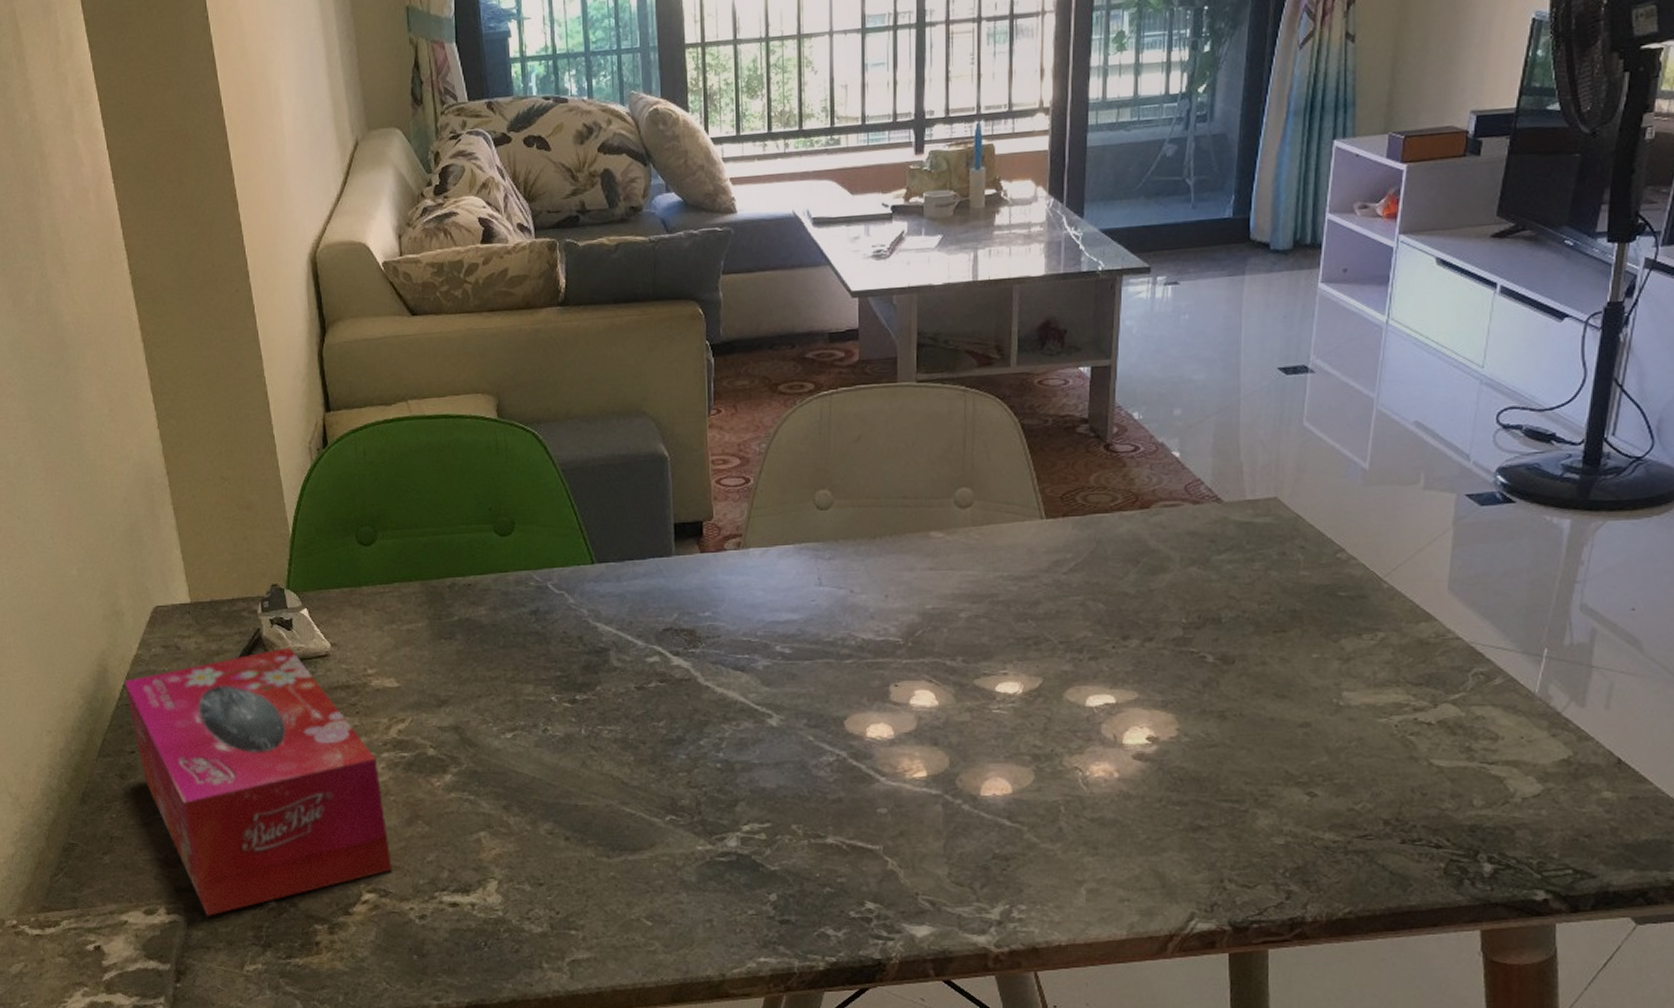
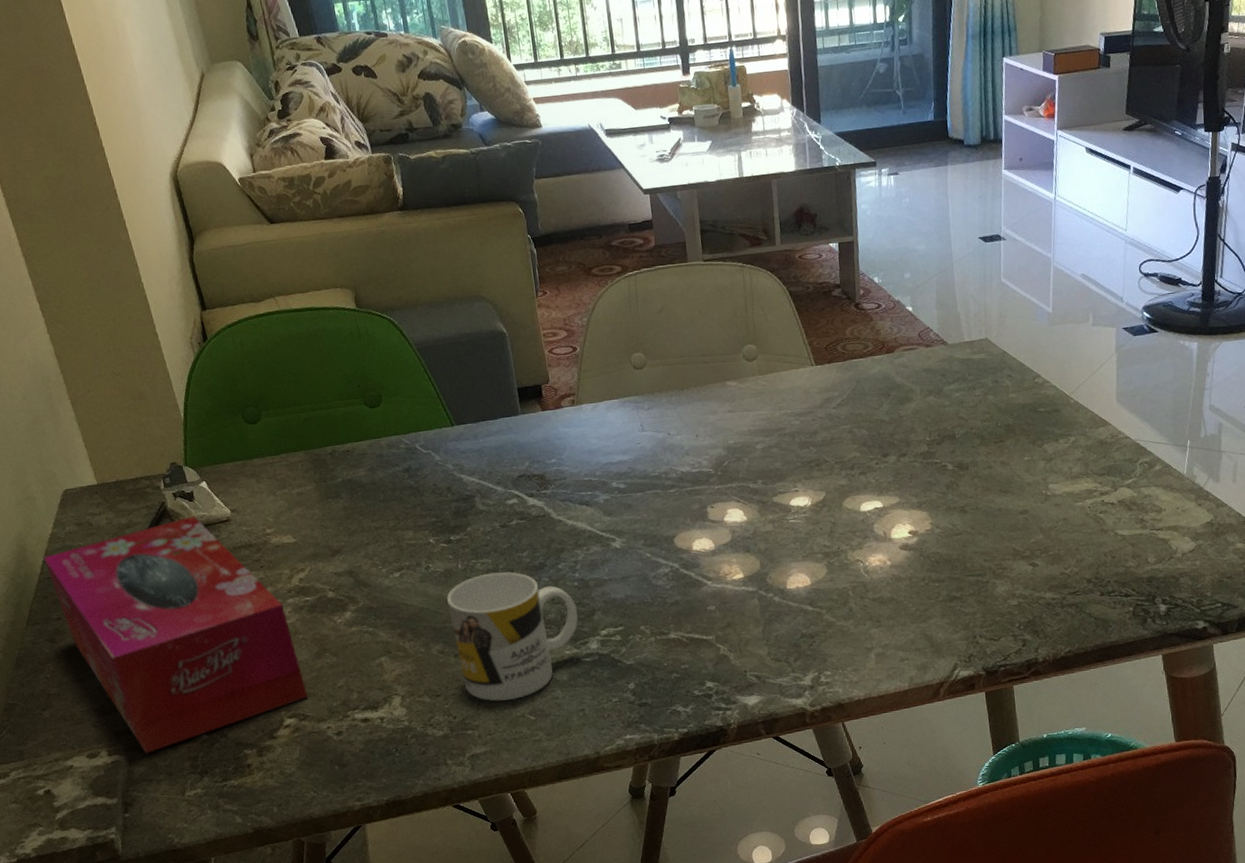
mug: none [564,743,717,898] -> present [447,572,578,701]

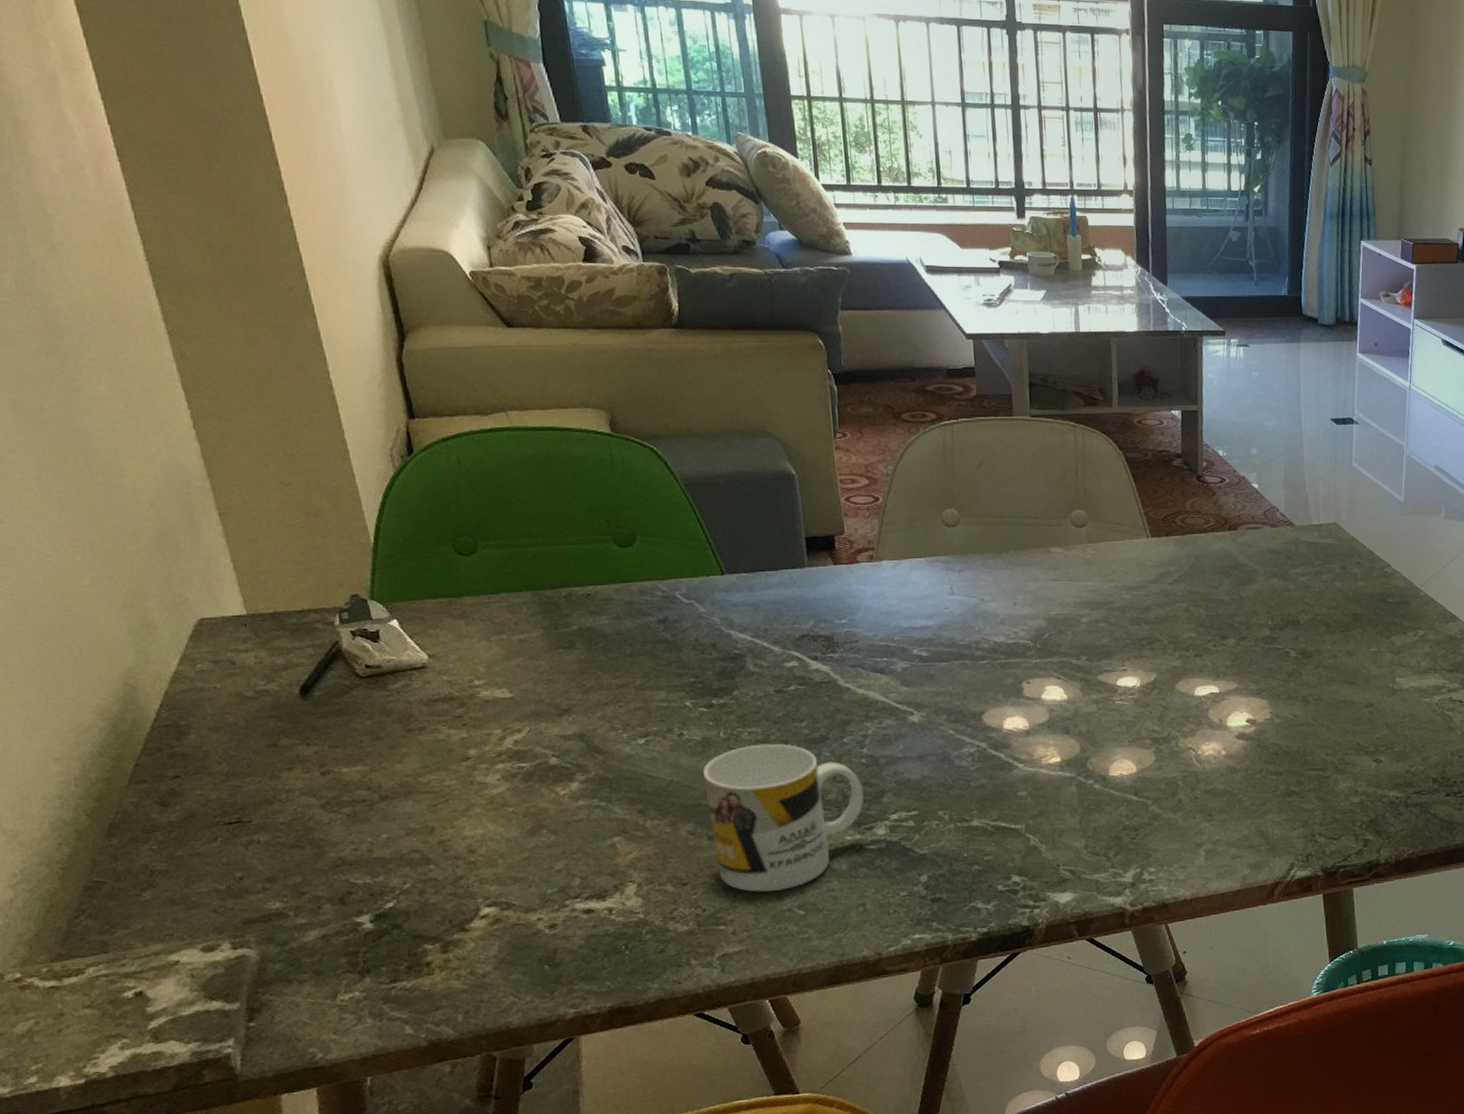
tissue box: present [44,515,308,753] -> none [161,659,515,947]

